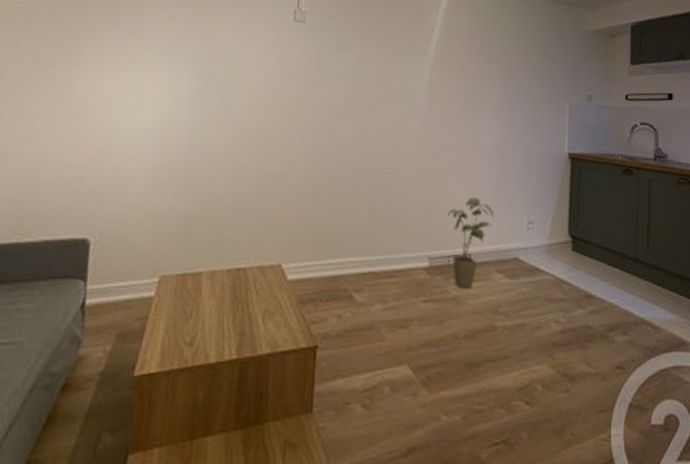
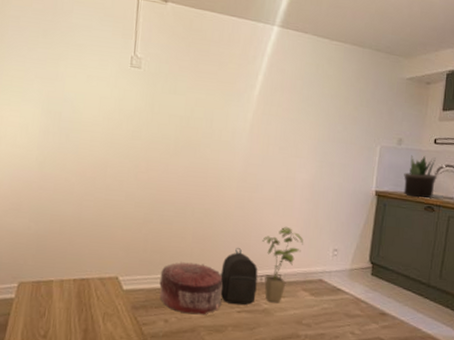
pouf: none [330,243,405,308] -> present [159,262,223,315]
backpack: none [402,224,445,293] -> present [220,248,258,305]
planter: none [597,113,632,161] -> present [403,155,437,199]

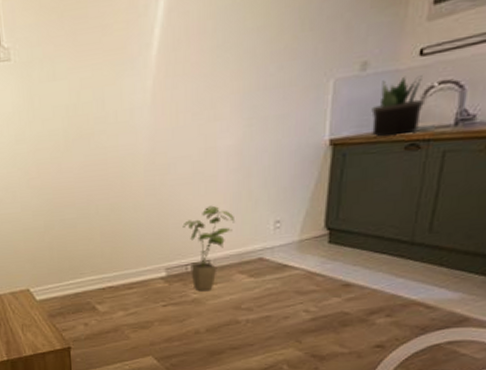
pouf: present [159,262,223,315] -> none [72,262,144,315]
backpack: present [220,248,258,305] -> none [138,239,182,299]

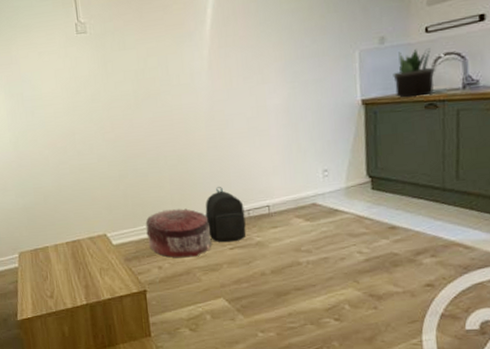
pouf: none [72,262,144,315] -> present [145,208,212,258]
backpack: none [138,239,182,299] -> present [205,187,247,243]
house plant: present [182,205,234,292] -> none [242,156,288,235]

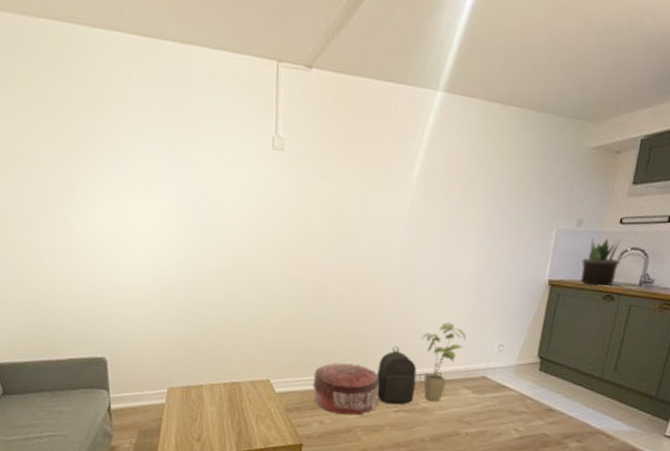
house plant: none [242,156,288,235] -> present [421,322,466,402]

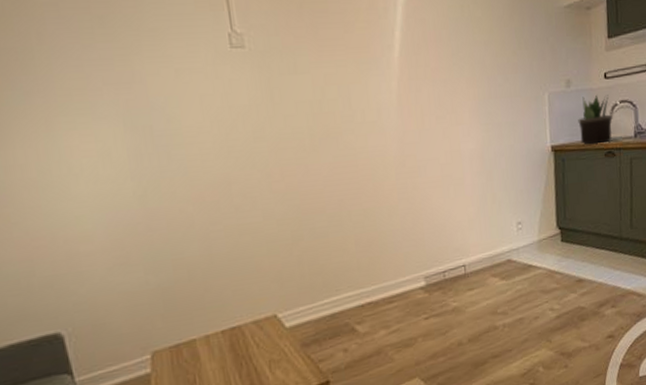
pouf: present [313,363,379,416] -> none [326,274,405,337]
backpack: present [376,346,417,405] -> none [396,246,442,312]
house plant: present [421,322,466,402] -> none [437,208,483,299]

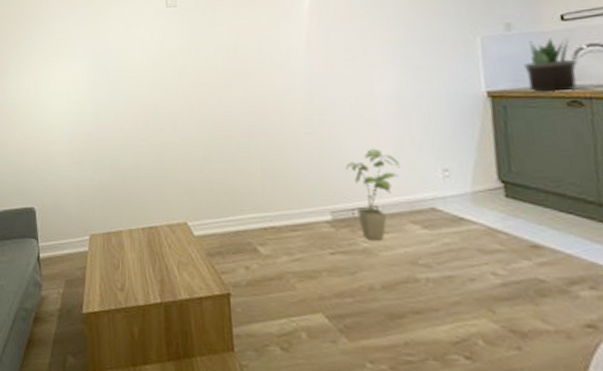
house plant: none [437,208,483,299] -> present [345,148,399,241]

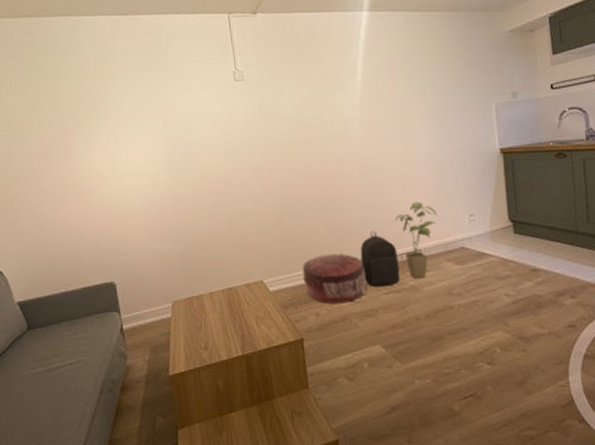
pouf: none [232,201,309,260] -> present [302,253,368,304]
backpack: none [301,179,351,246] -> present [360,231,401,288]
planter: present [524,37,578,92] -> none [526,103,562,148]

